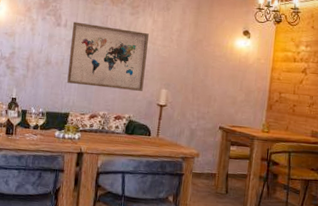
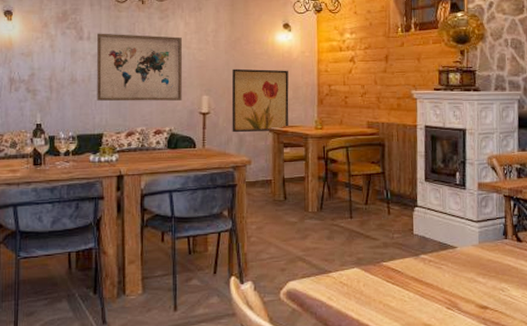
wall art: none [185,67,243,129] -> present [231,68,289,133]

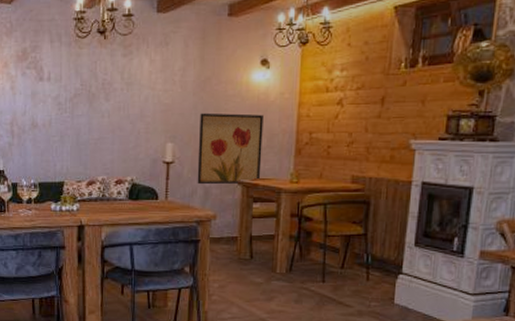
wall art: present [97,33,182,102] -> none [58,73,146,148]

